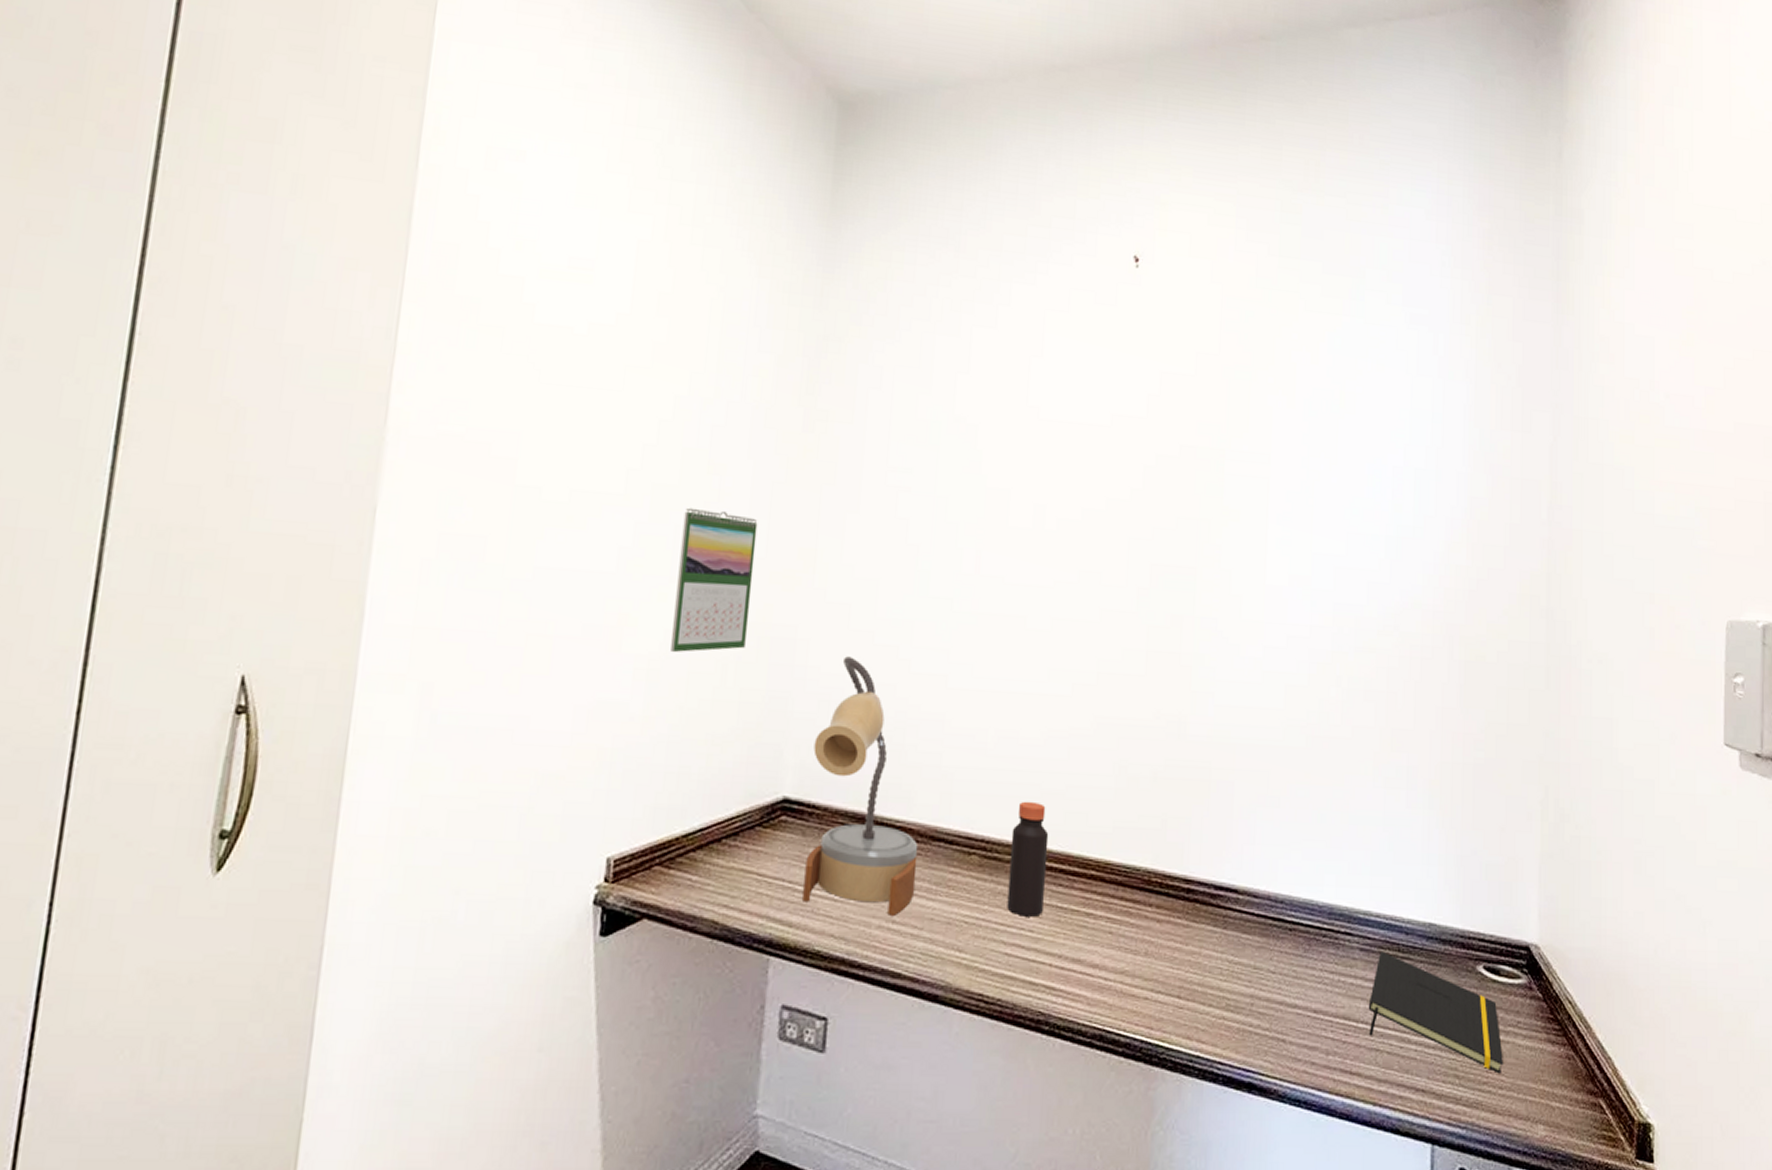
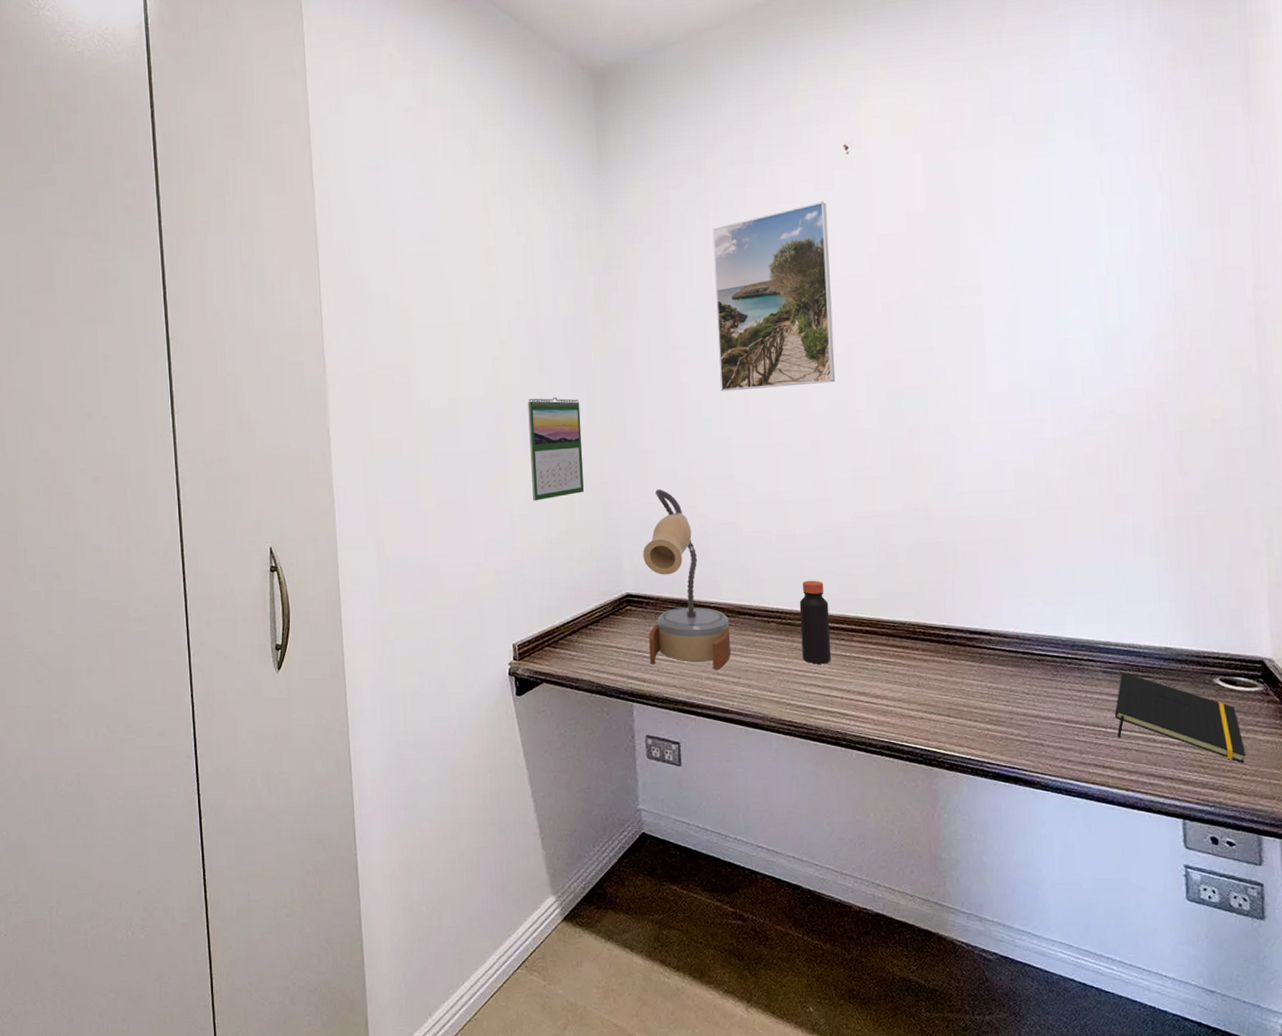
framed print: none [947,318,1106,546] -> present [712,201,835,392]

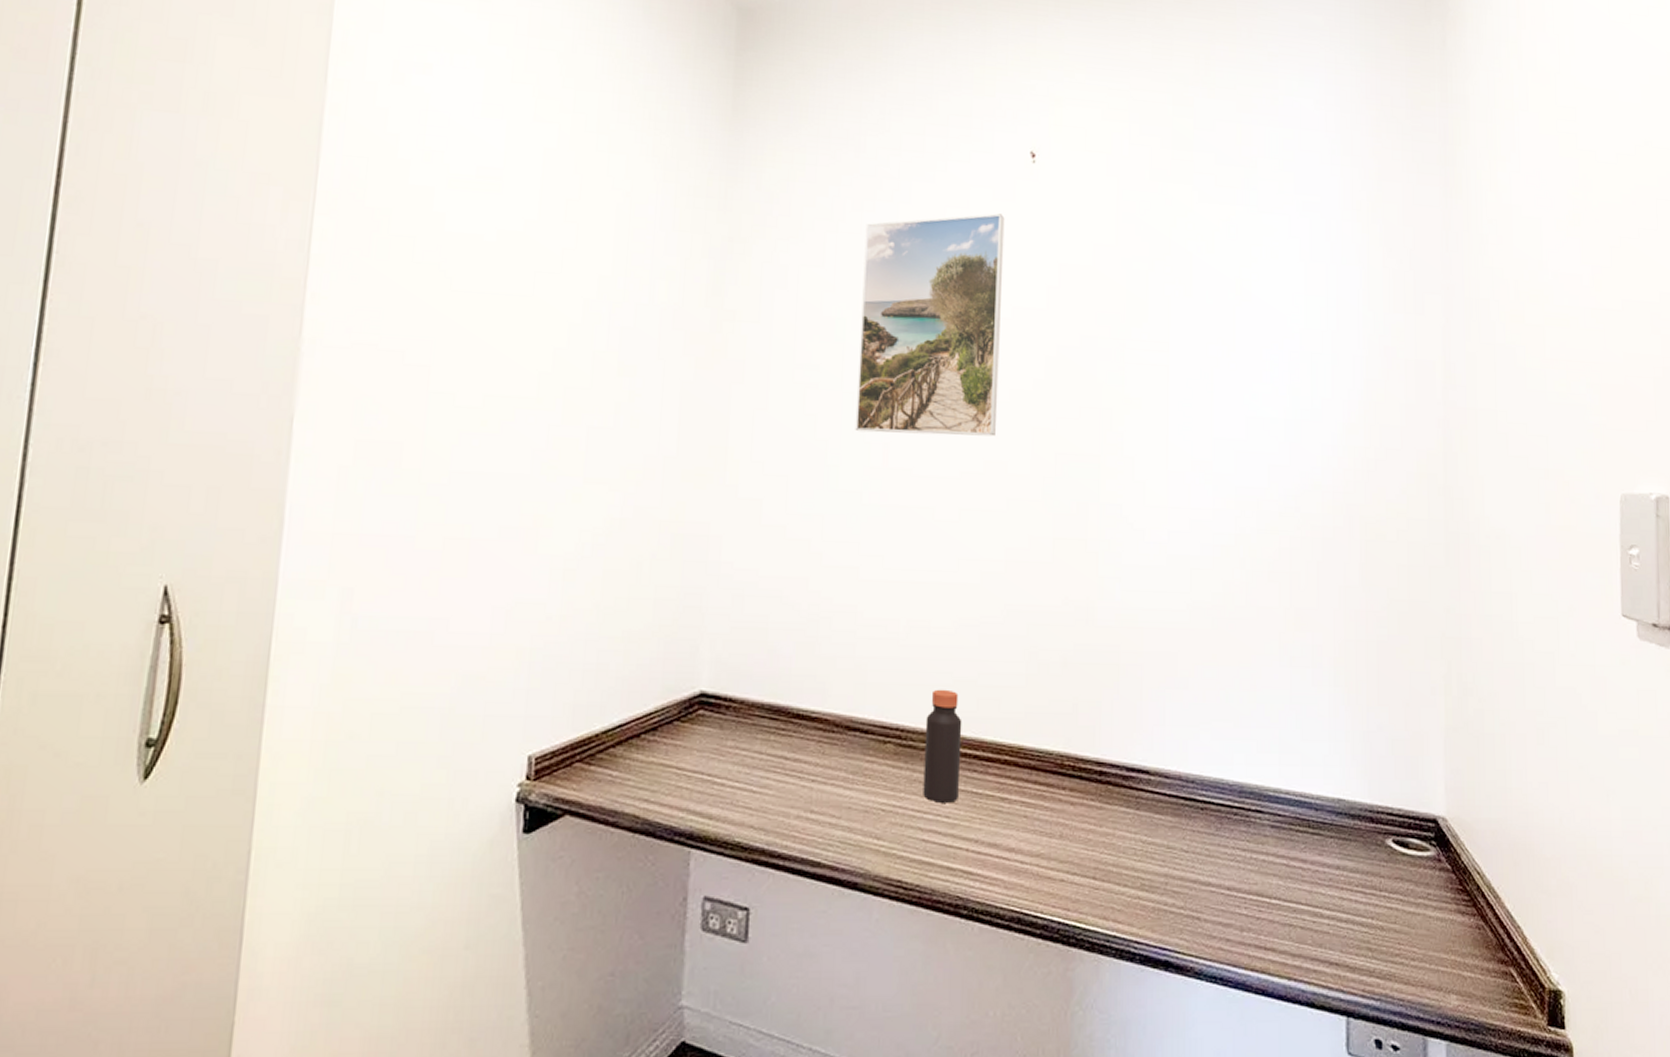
calendar: present [527,397,584,502] -> none [586,409,669,553]
table lamp: present [643,489,731,670] -> none [722,551,834,805]
notepad: present [1114,672,1245,763] -> none [1280,827,1414,945]

